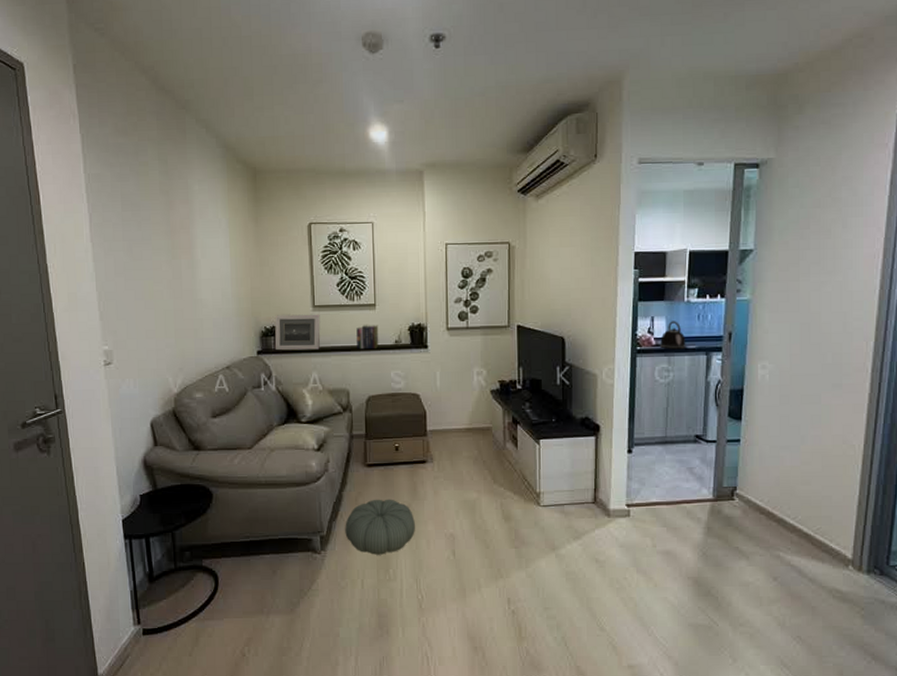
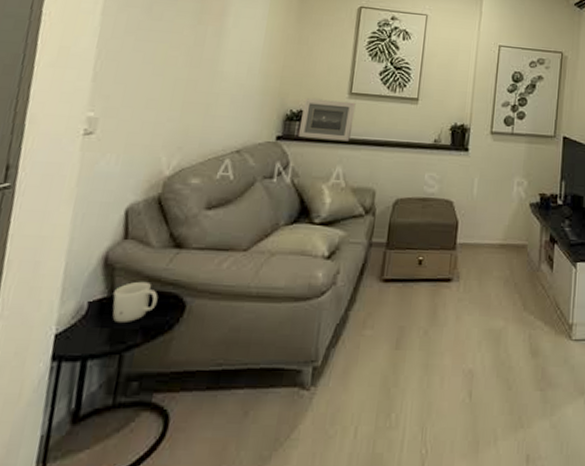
mug: none [157,477,190,509] -> present [112,281,158,322]
pouf: present [345,499,415,555] -> none [344,322,430,394]
books: present [356,325,379,349] -> none [391,119,419,146]

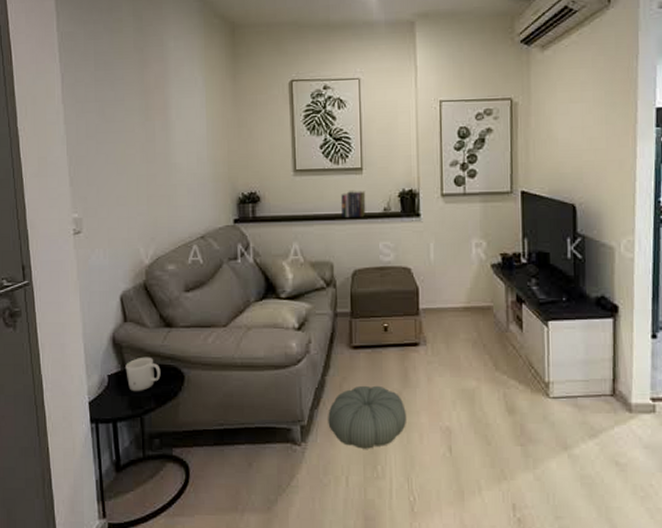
picture frame: present [297,98,356,142] -> none [252,179,302,219]
pouf: none [344,322,430,394] -> present [328,385,406,449]
books: none [391,119,419,146] -> present [341,191,366,217]

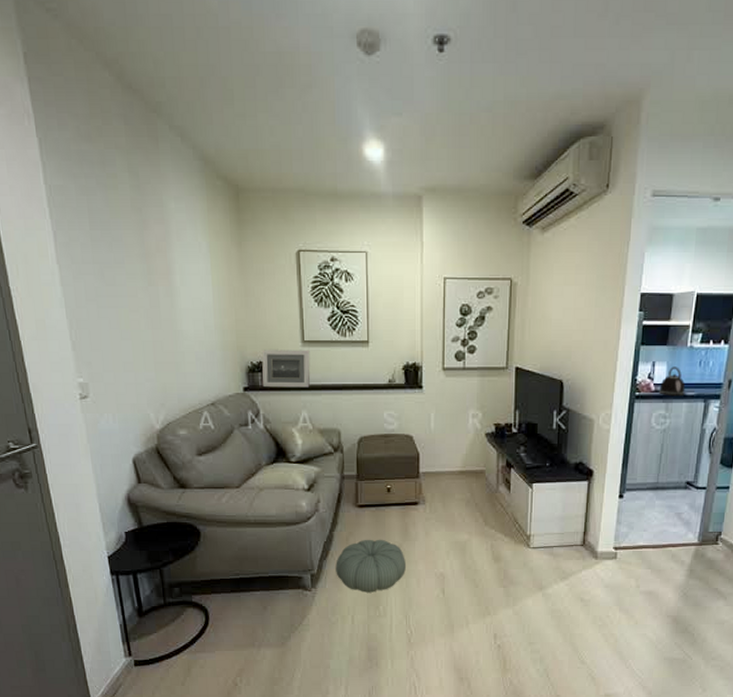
mug: present [125,357,161,391] -> none [142,515,178,546]
picture frame: none [252,179,302,219] -> present [261,350,310,388]
books: present [341,191,366,217] -> none [348,363,372,388]

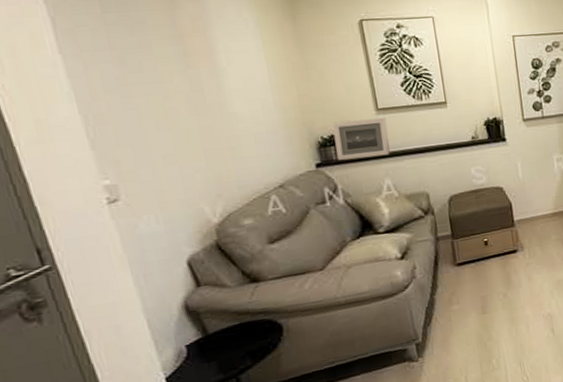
pouf: present [335,539,406,592] -> none [441,292,514,350]

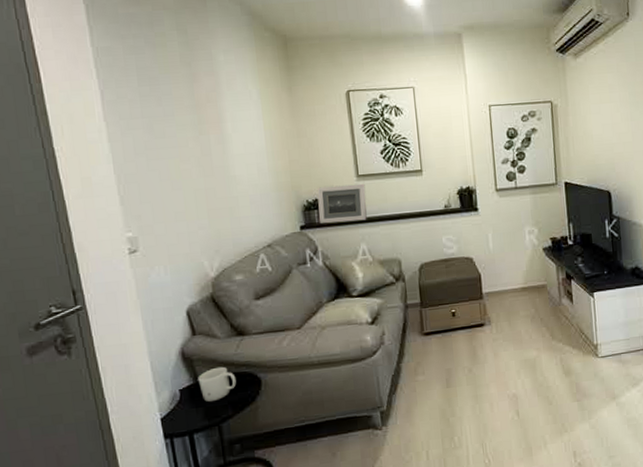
mug: none [207,316,254,355] -> present [198,366,237,402]

